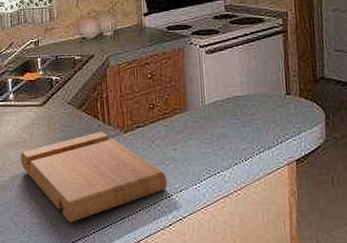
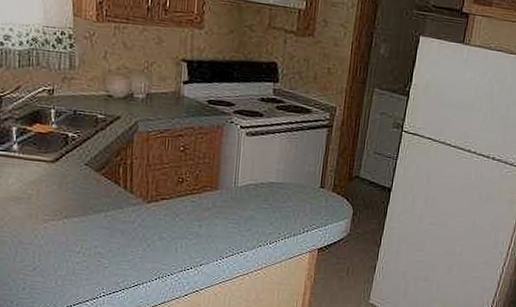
cutting board: present [20,132,167,223] -> none [23,198,188,285]

